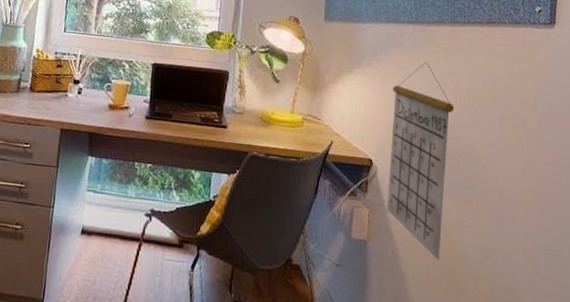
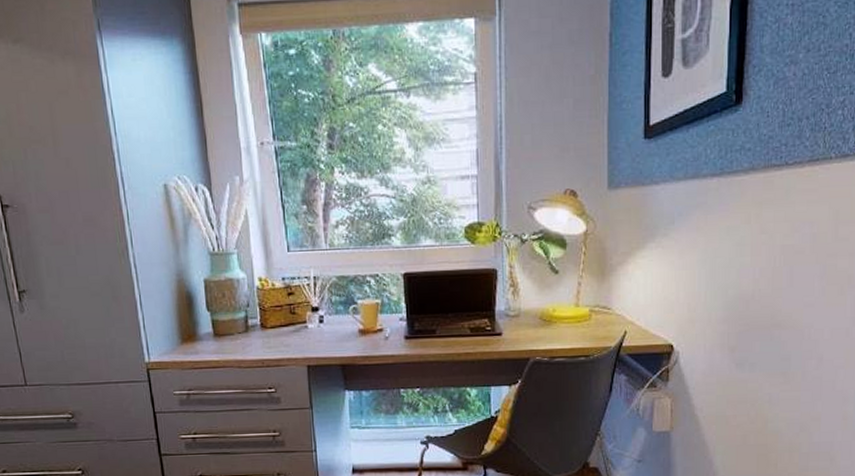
calendar: present [386,61,455,260] -> none [691,221,768,439]

